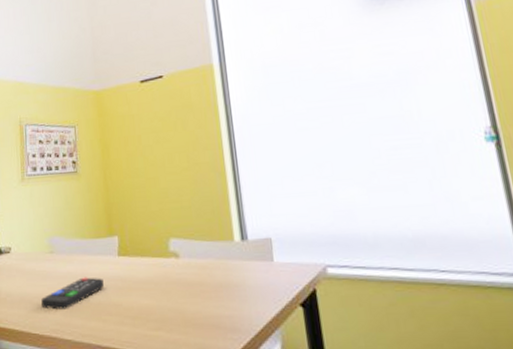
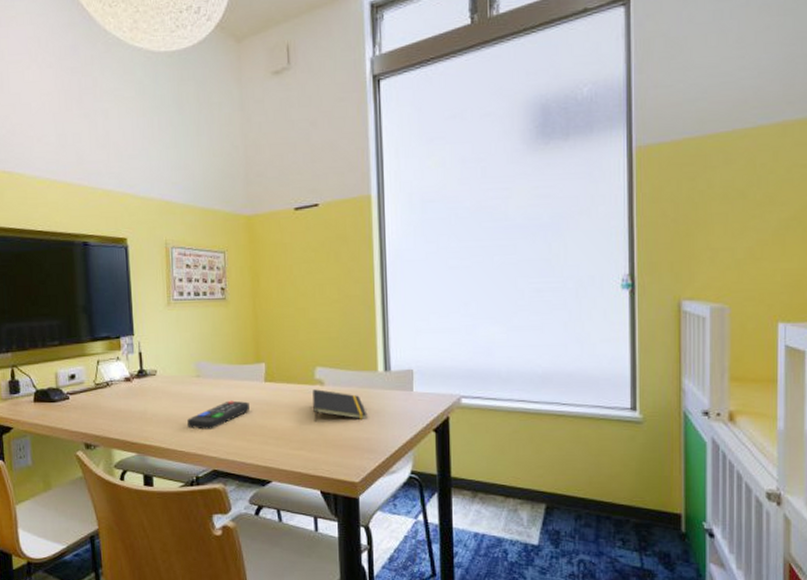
notepad: none [168,262,227,299] -> present [313,389,368,423]

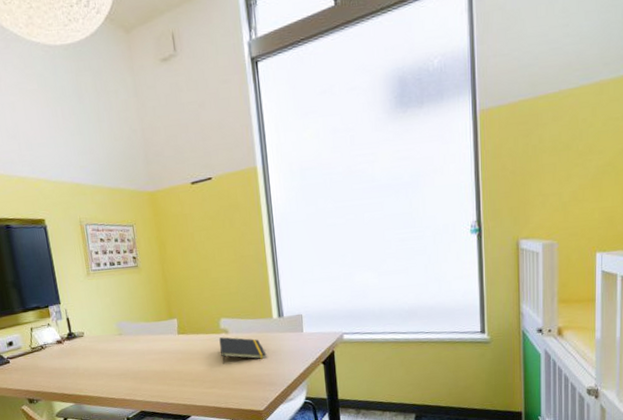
remote control: present [187,400,250,430] -> none [114,352,167,379]

